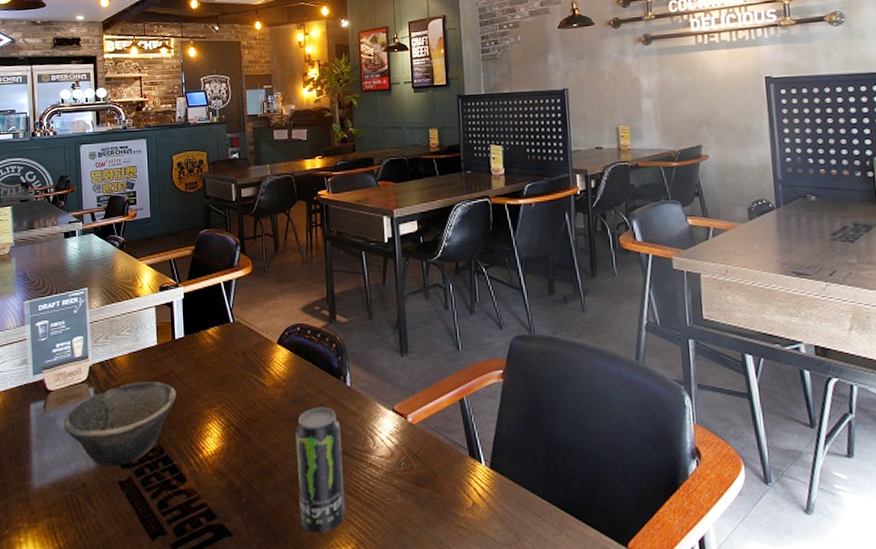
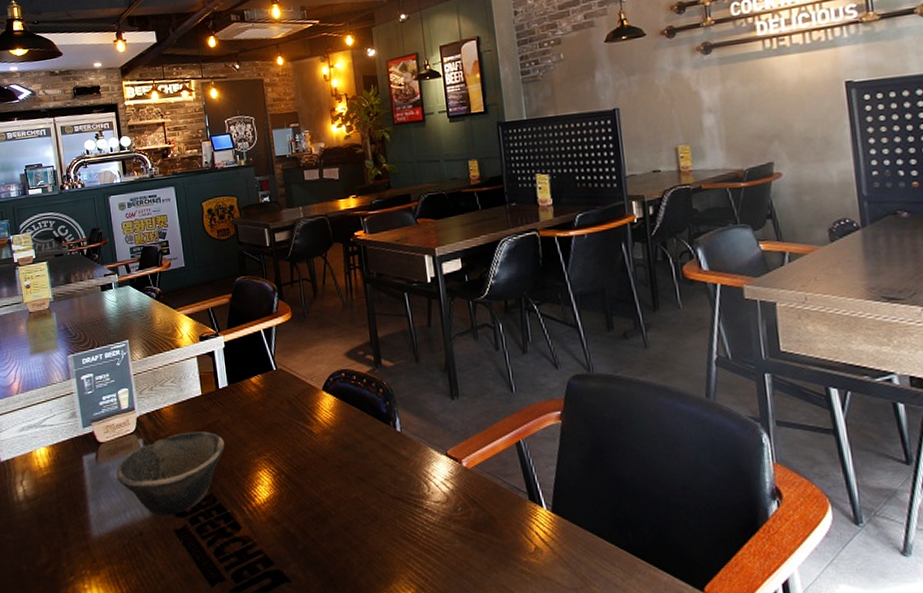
beverage can: present [295,407,346,534] -> none [347,453,404,580]

